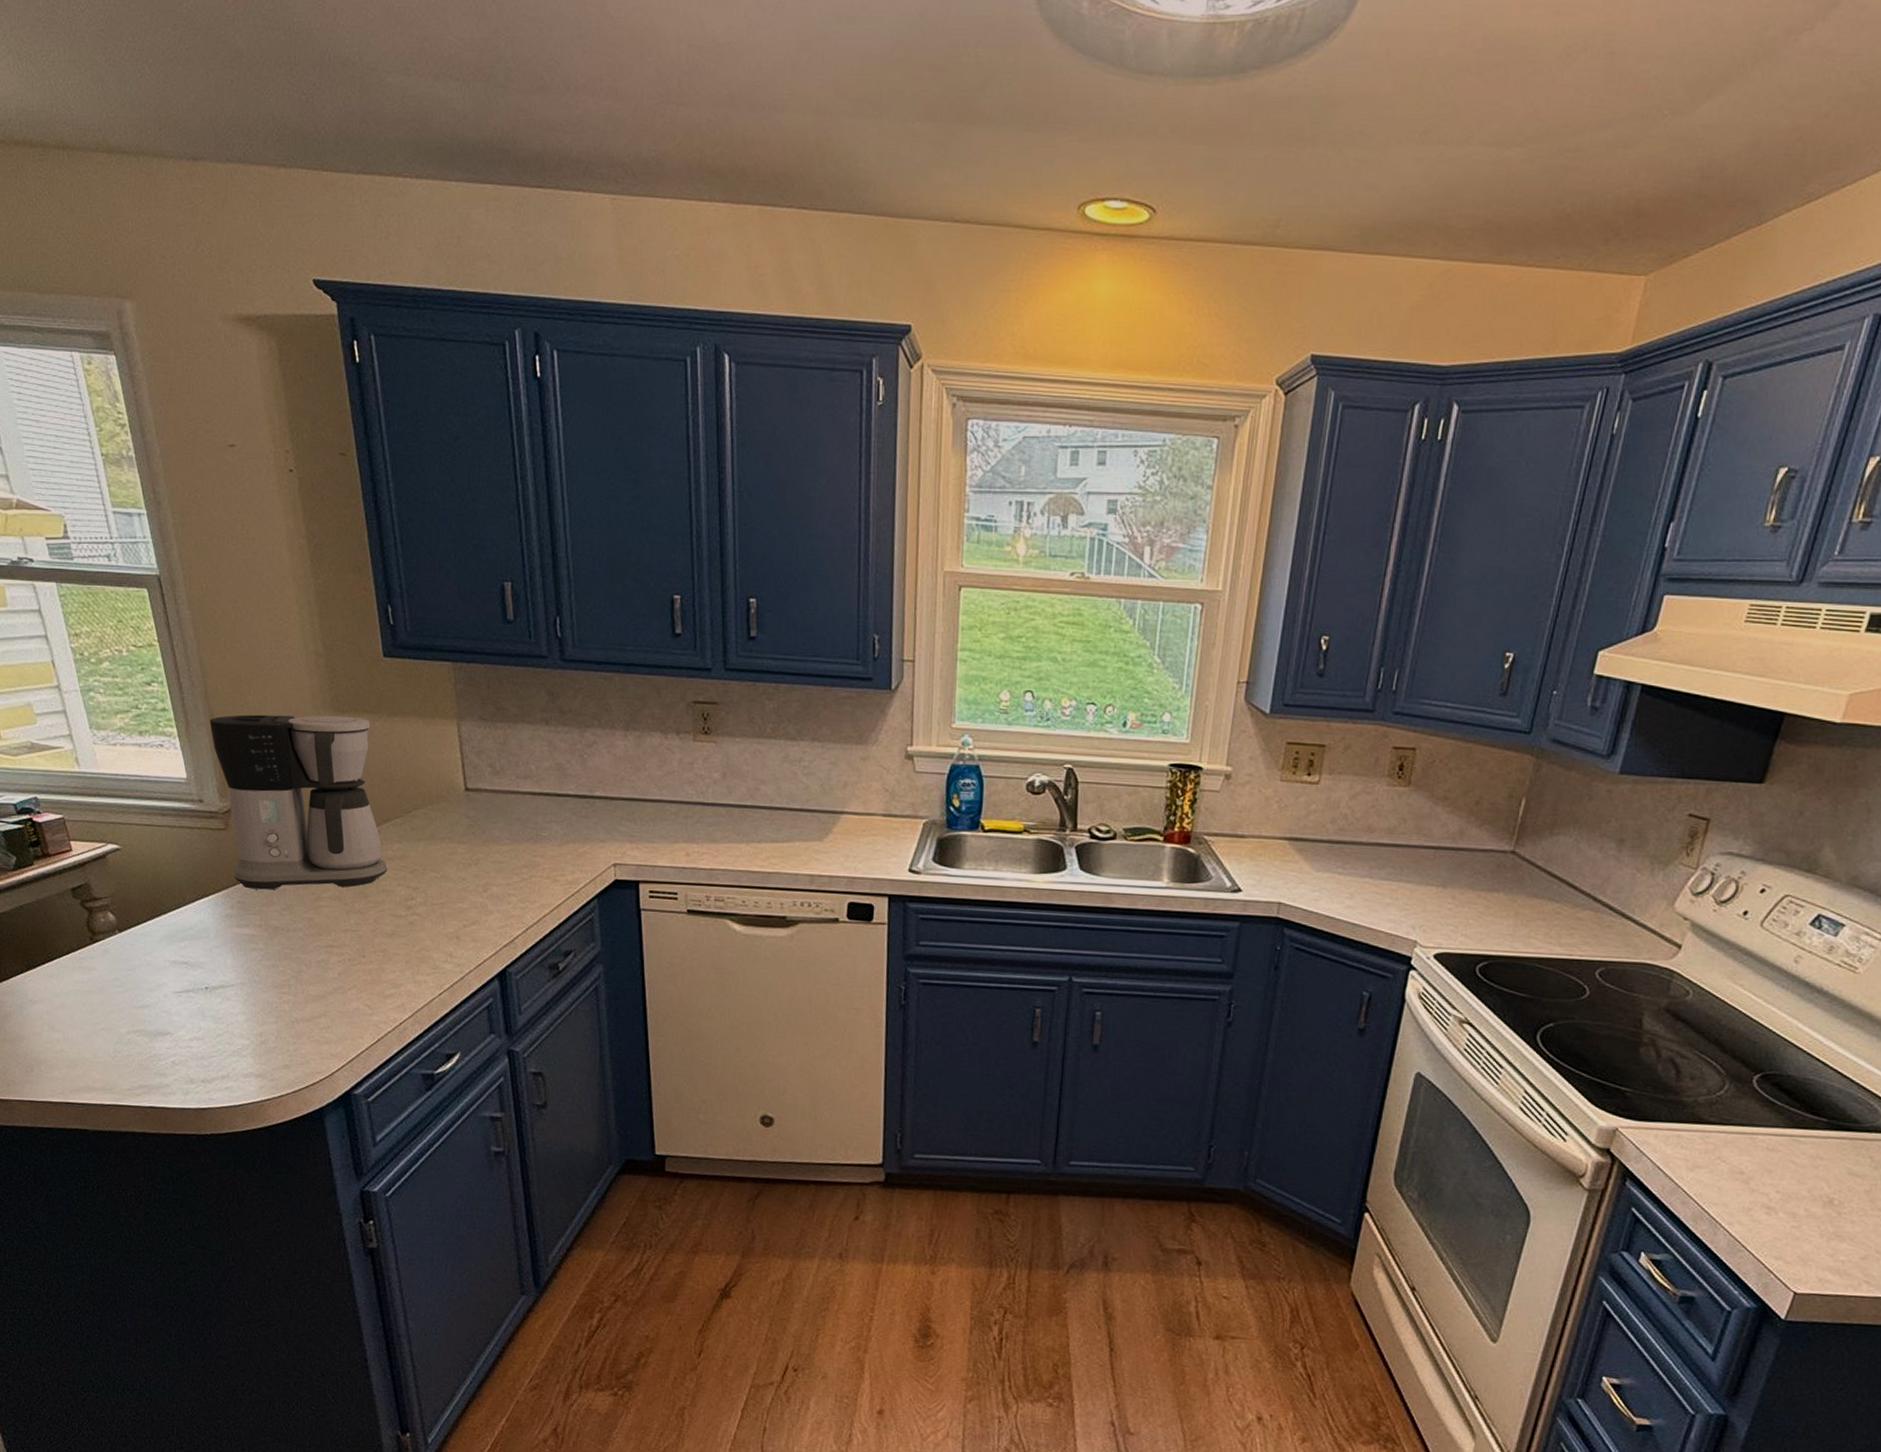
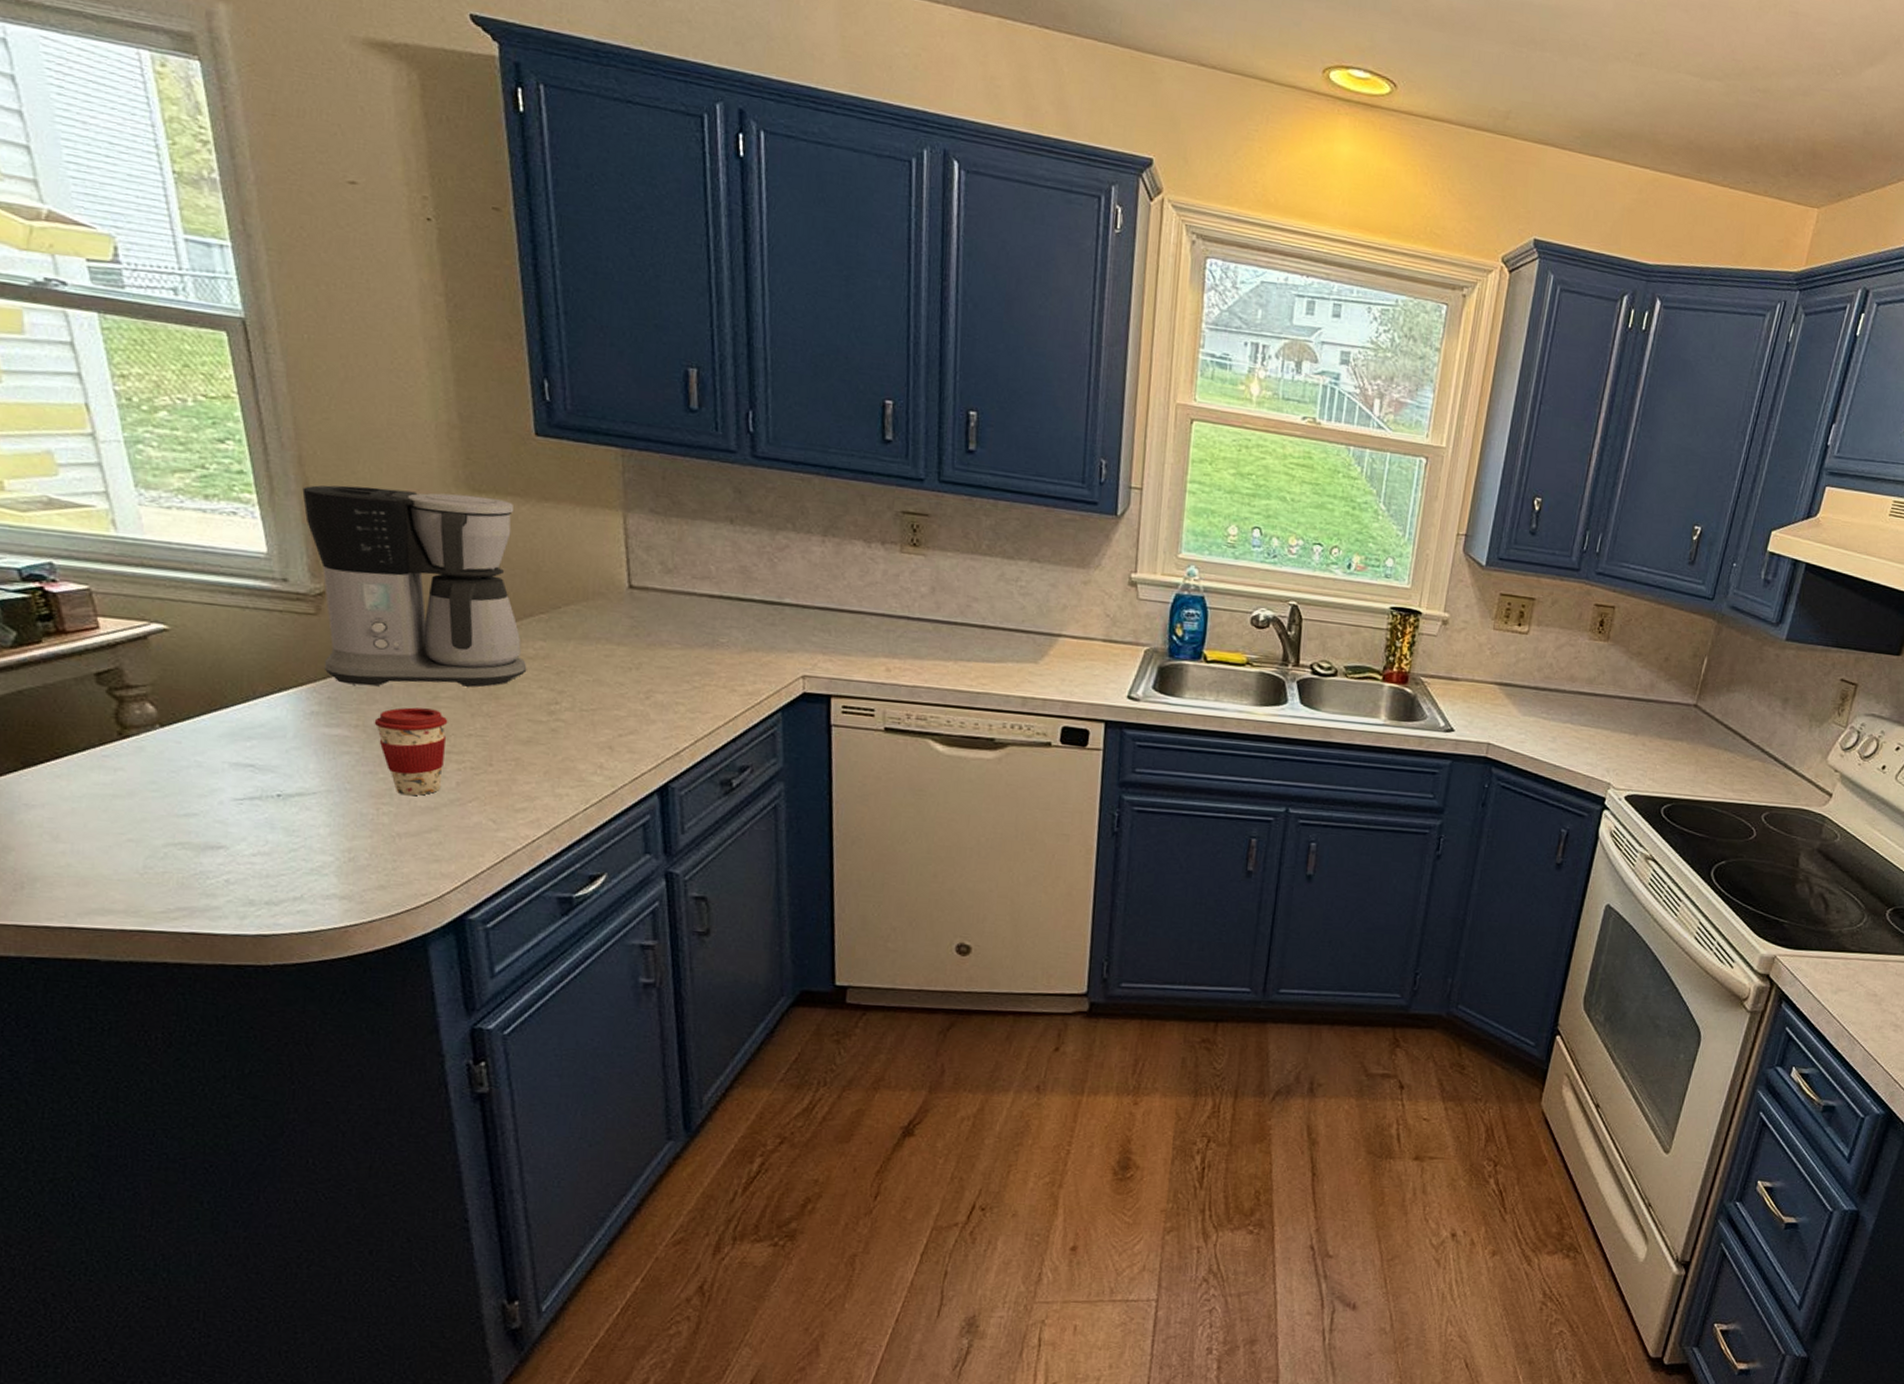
coffee cup: none [273,907,329,986] -> present [374,707,448,796]

